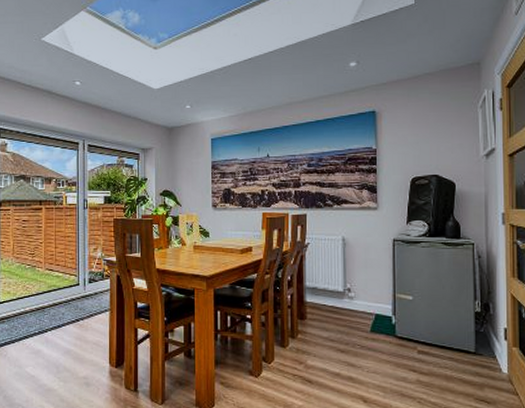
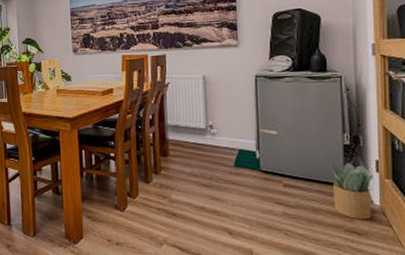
potted plant: none [464,329,502,388] -> present [333,162,373,220]

